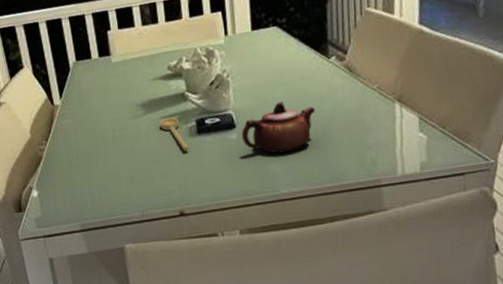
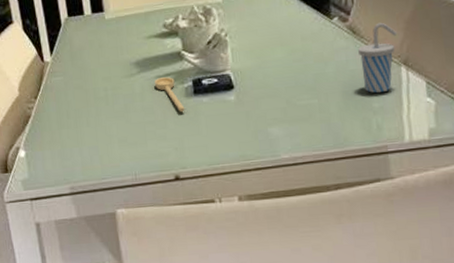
teapot: present [241,101,315,153] -> none [240,62,318,116]
cup: none [354,60,393,129] -> present [358,22,398,93]

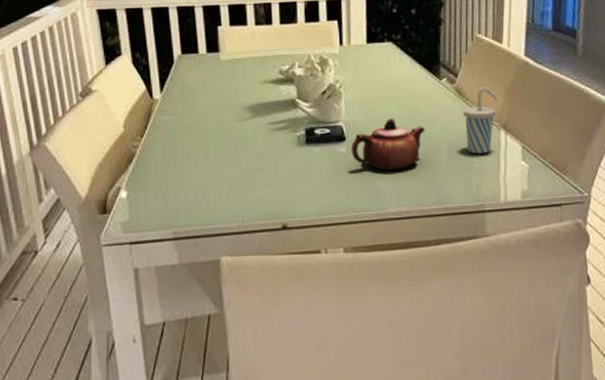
spoon: present [155,77,185,113] -> none [267,124,296,161]
teapot: none [240,62,318,116] -> present [351,117,425,171]

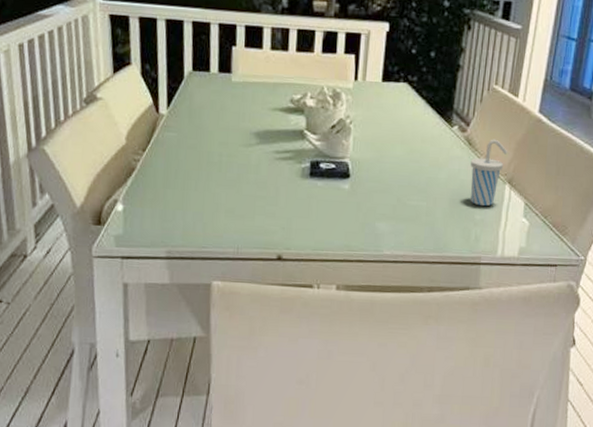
teapot: present [351,117,425,171] -> none [354,159,431,213]

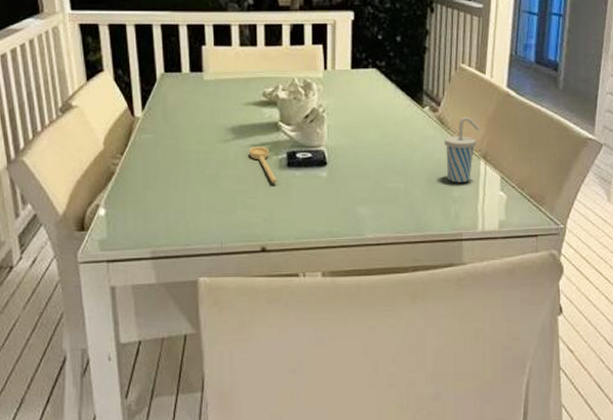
spoon: none [272,153,299,193] -> present [249,147,277,184]

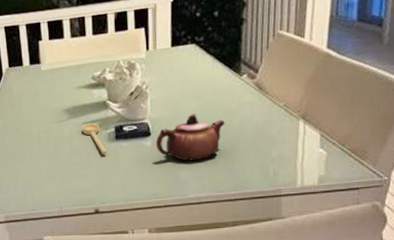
teapot: none [332,144,406,197] -> present [155,113,225,161]
cup: present [445,116,480,183] -> none [263,80,299,143]

